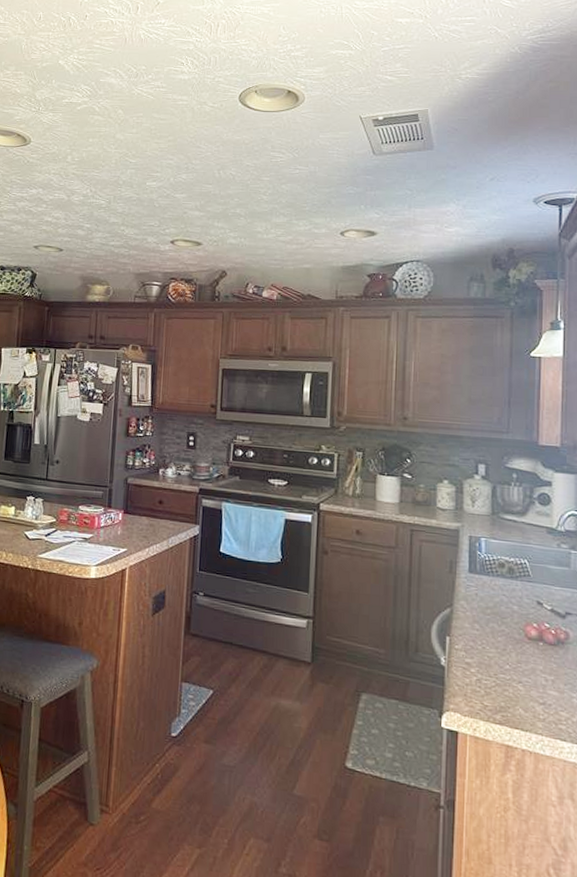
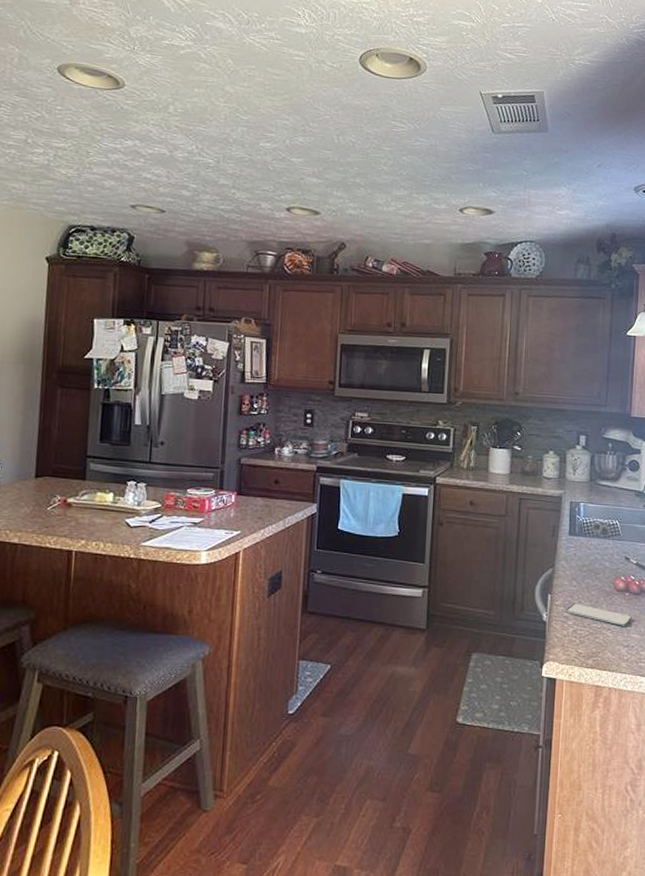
smartphone: none [468,649,548,680] -> present [566,603,632,626]

